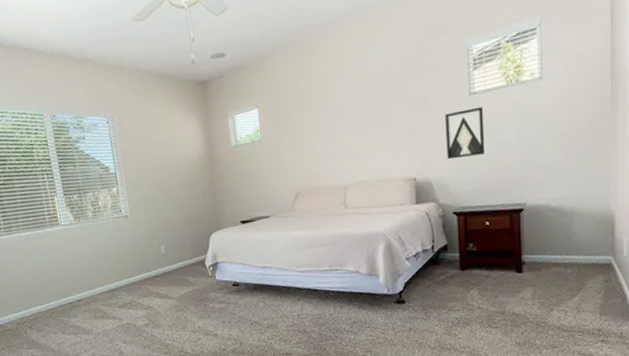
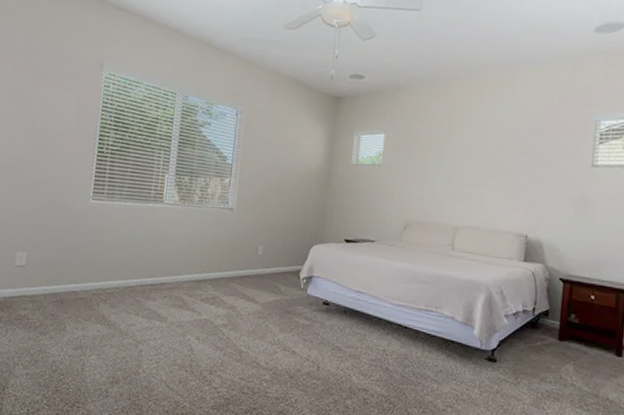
wall art: present [445,106,485,160] -> none [561,179,604,227]

